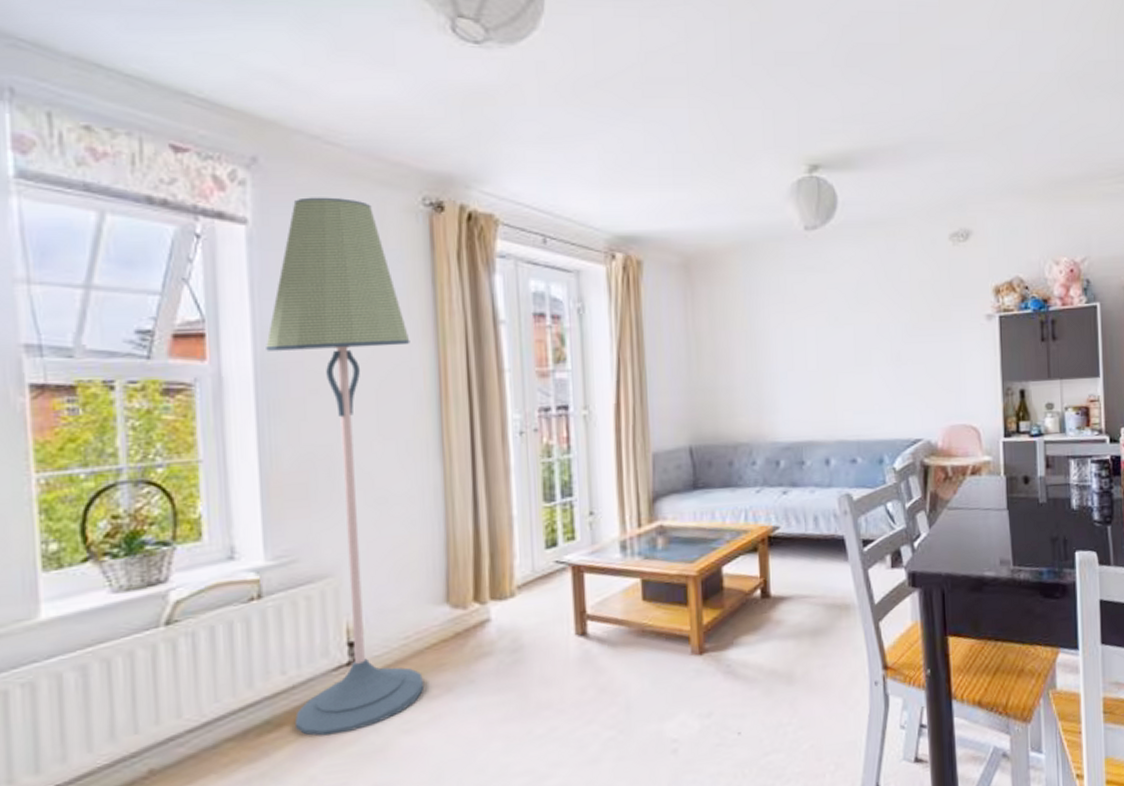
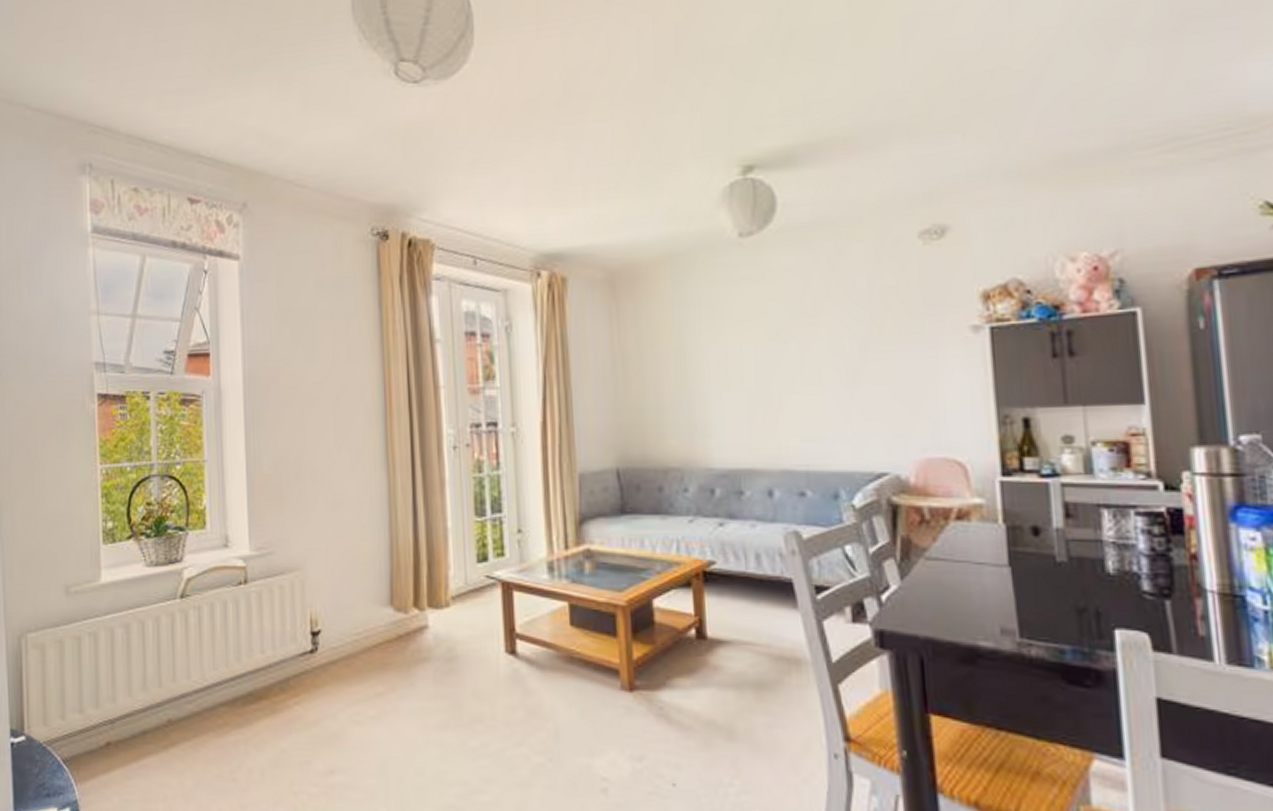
floor lamp: present [266,197,423,736] -> none [252,233,371,715]

